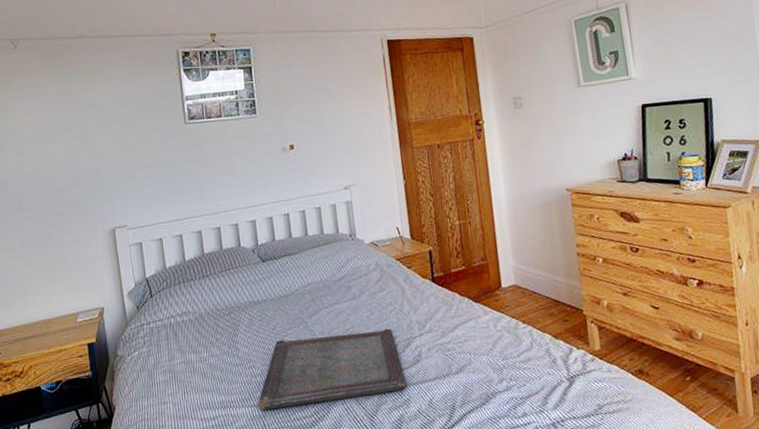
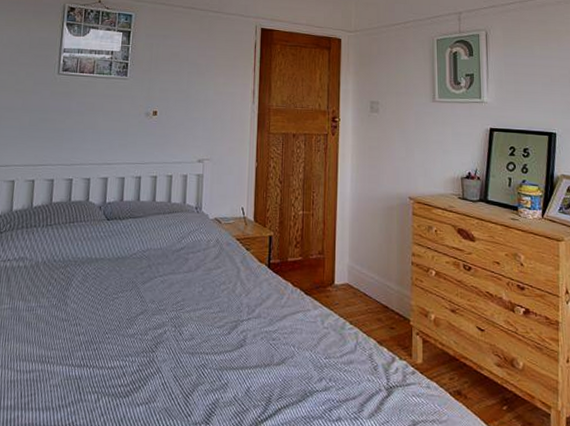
serving tray: present [258,328,407,411] -> none [76,302,227,374]

